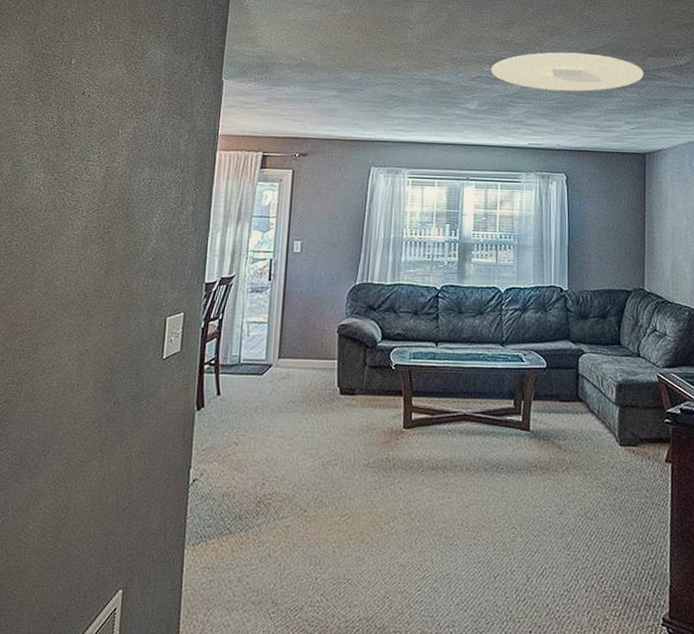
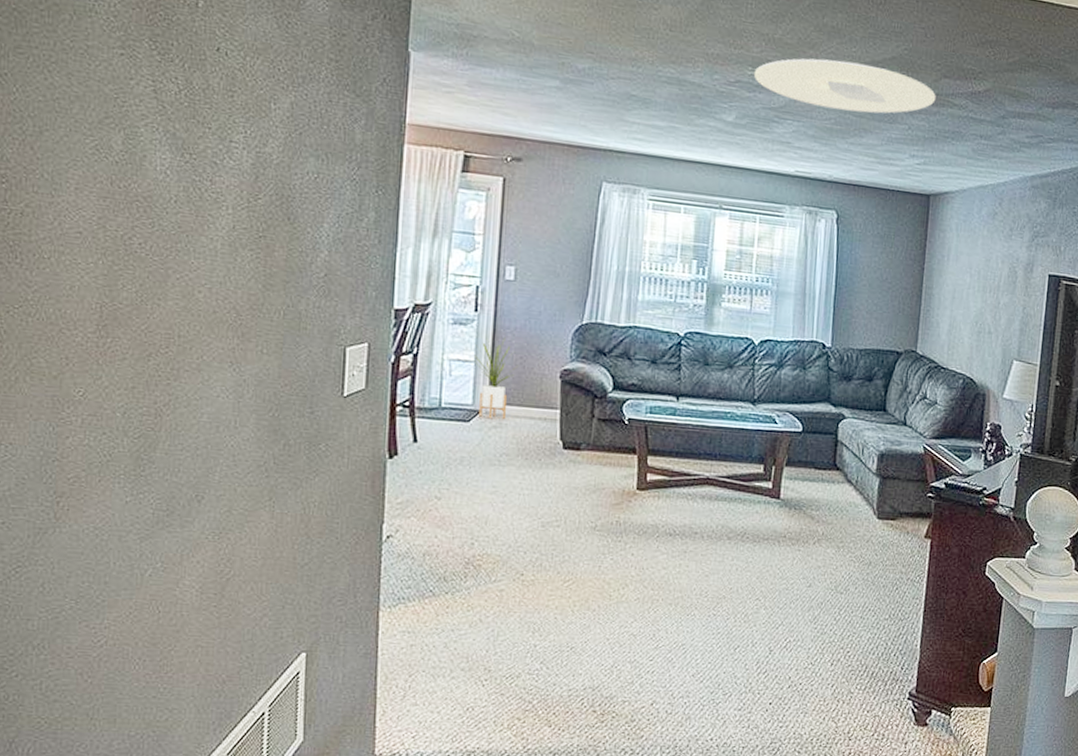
house plant: none [268,300,303,371] -> present [474,337,518,419]

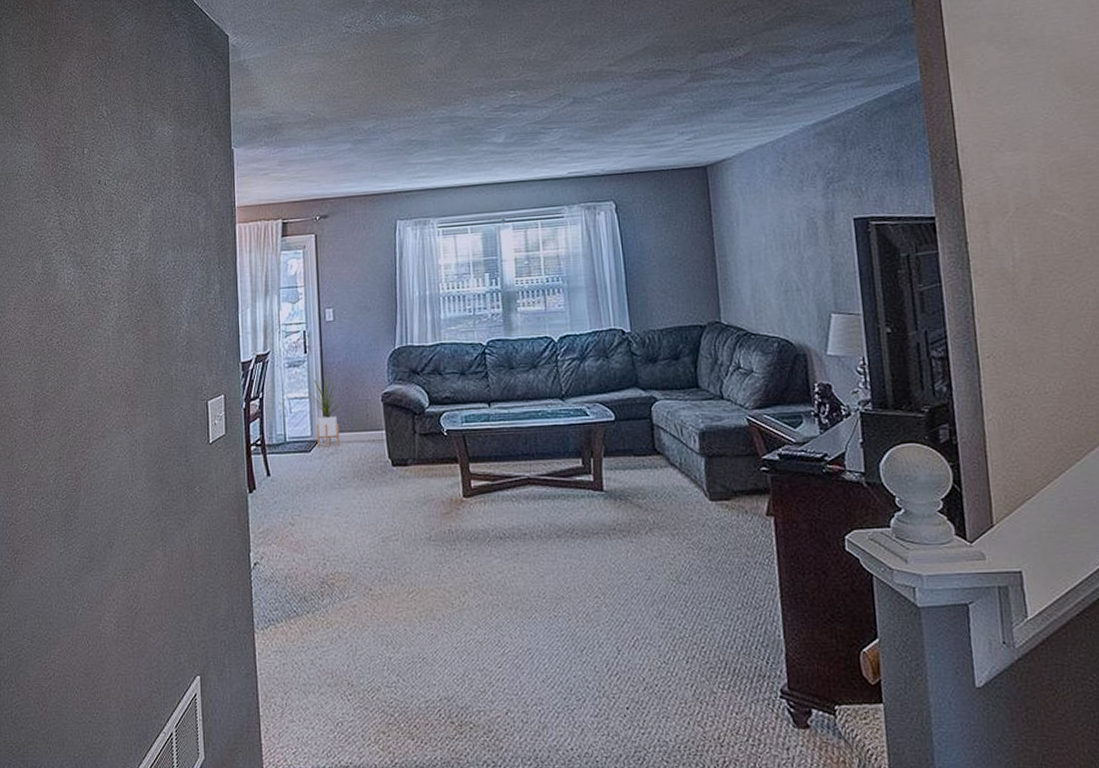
ceiling light: present [753,58,936,114] -> none [515,60,696,110]

